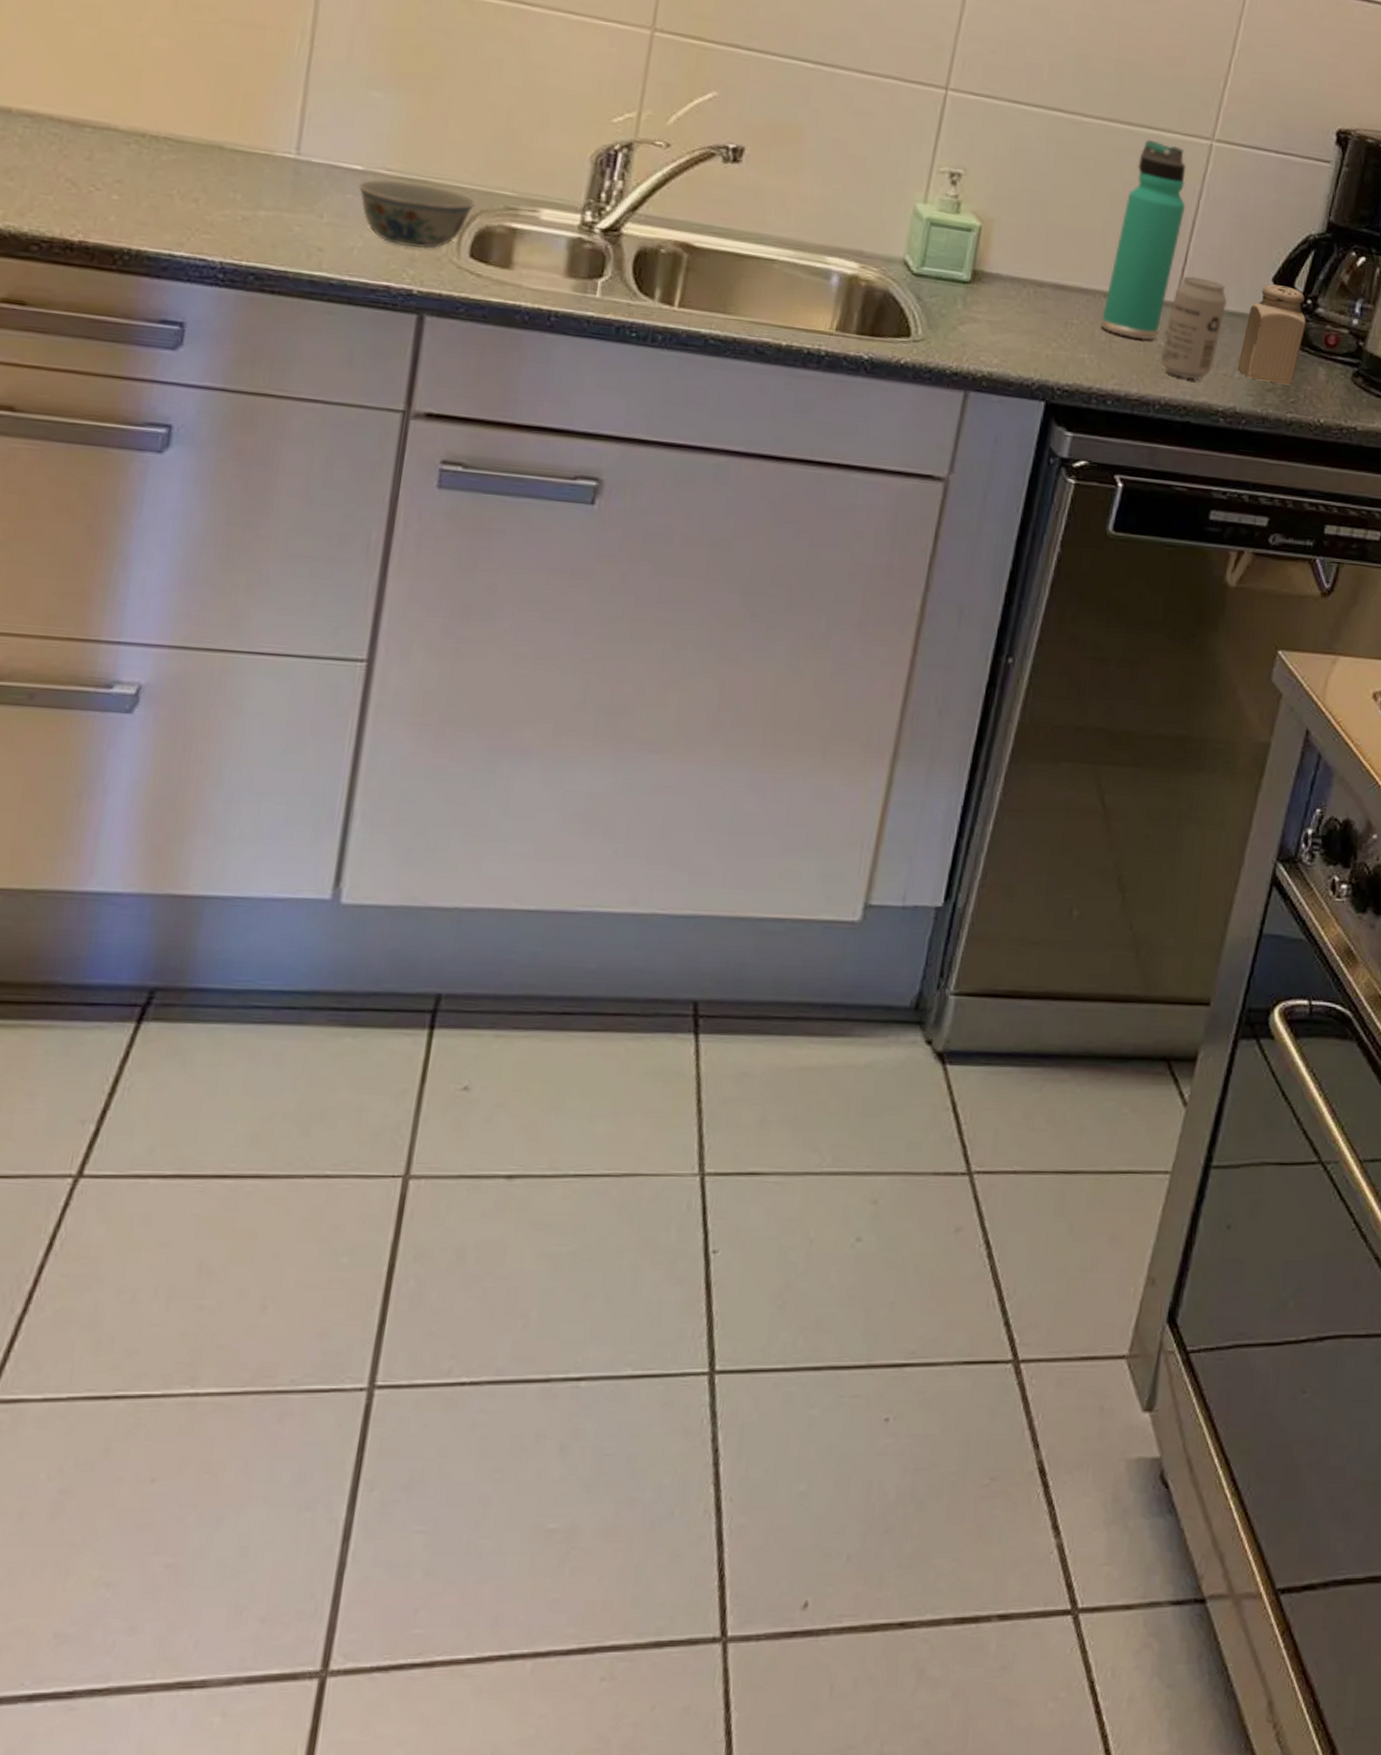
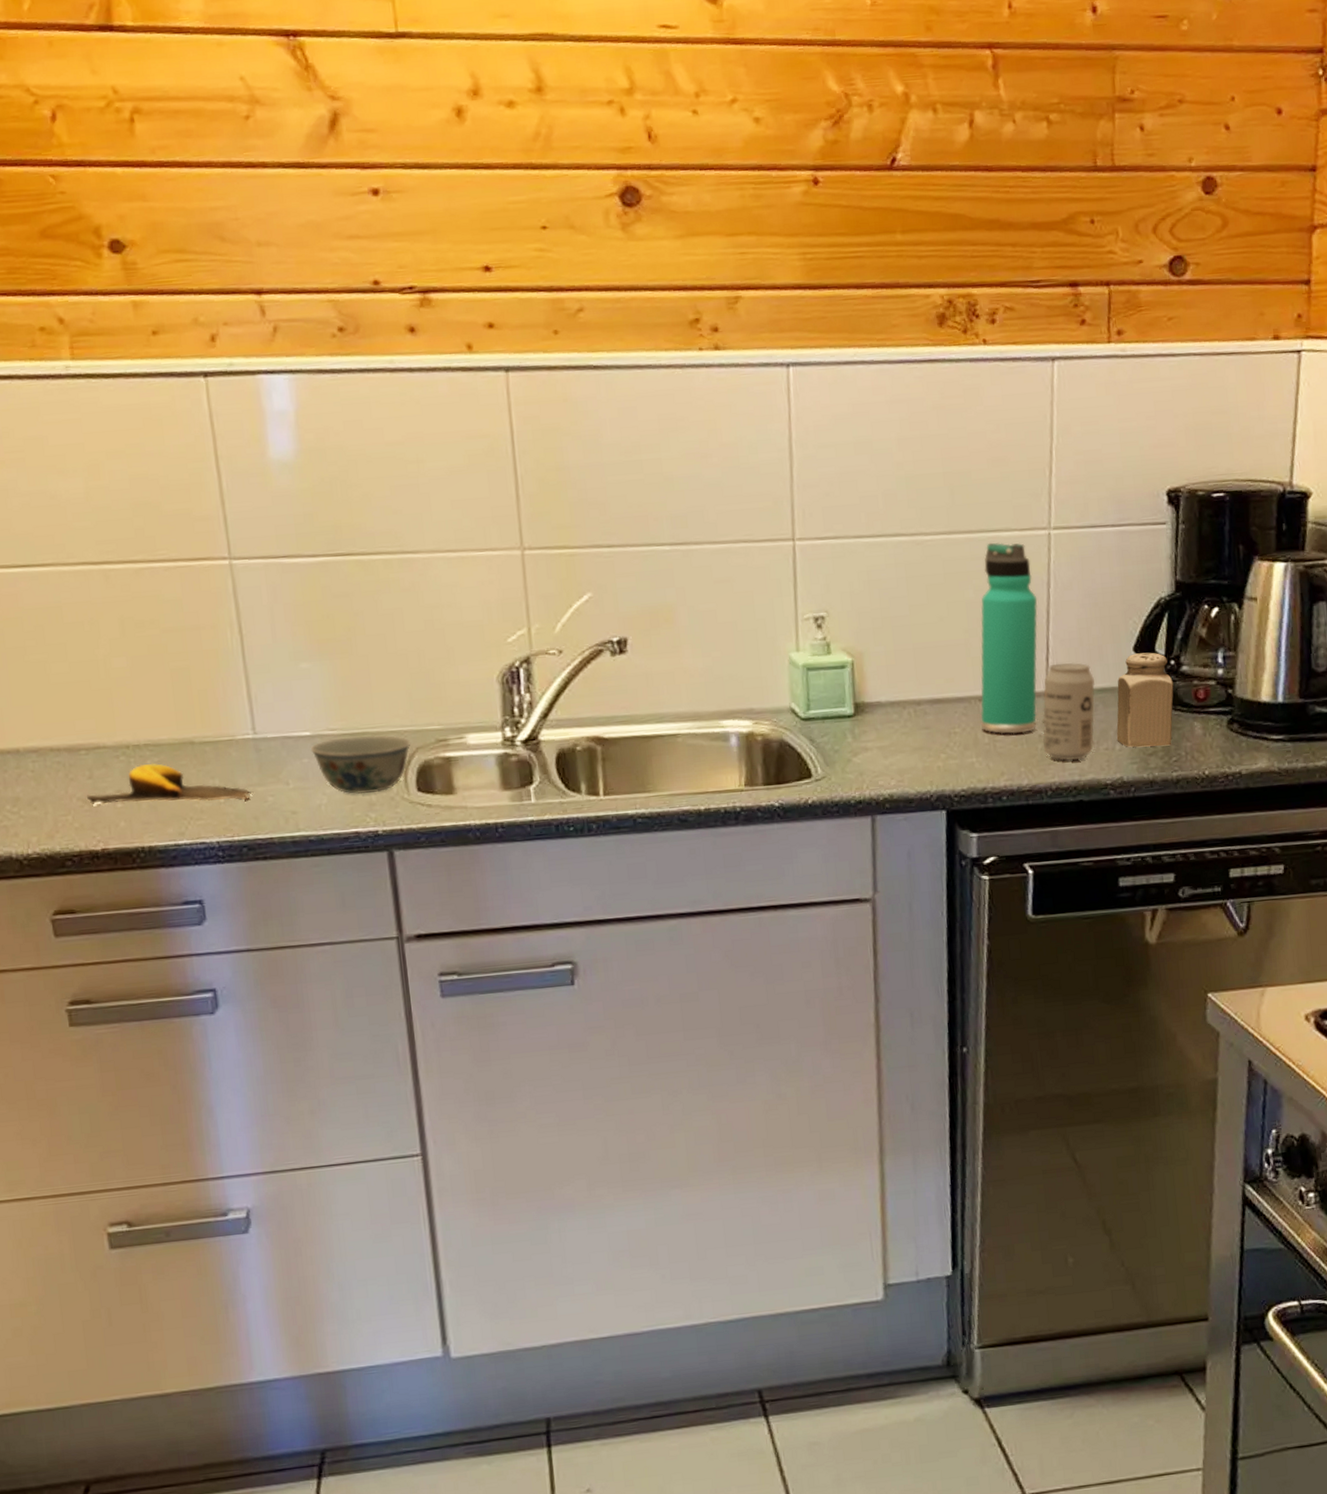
banana: none [78,158,279,223] -> present [87,763,254,804]

